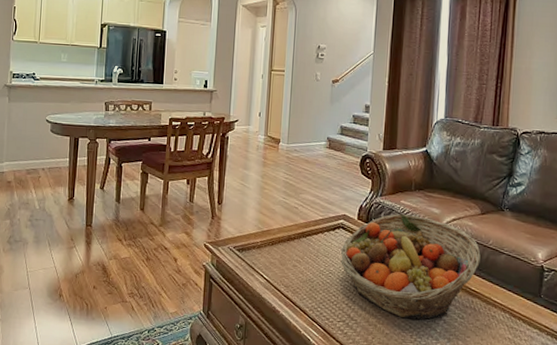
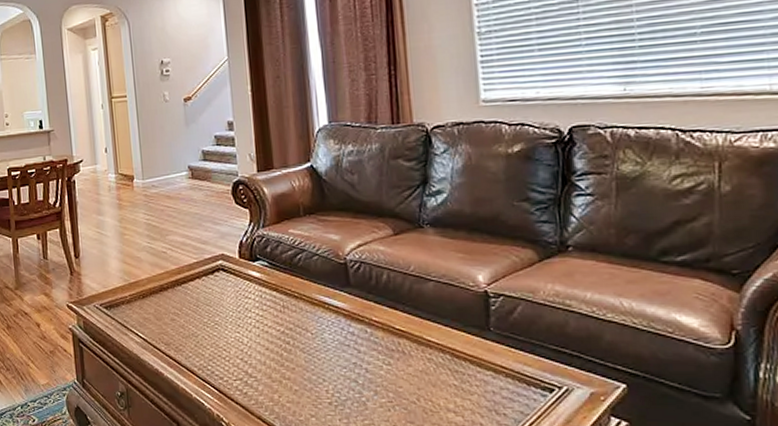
fruit basket: present [340,214,481,320] -> none [224,245,402,371]

